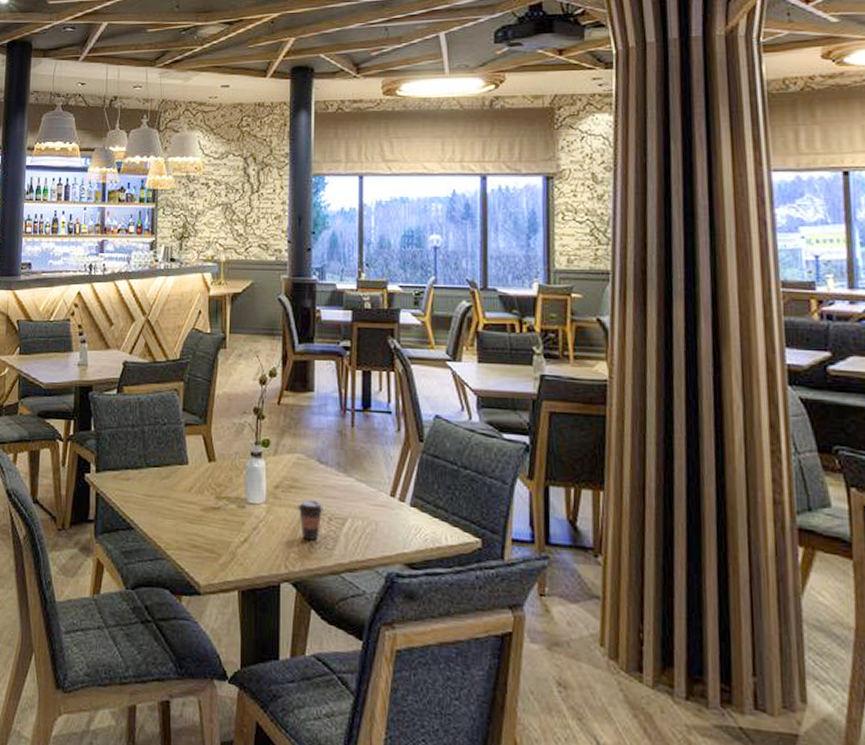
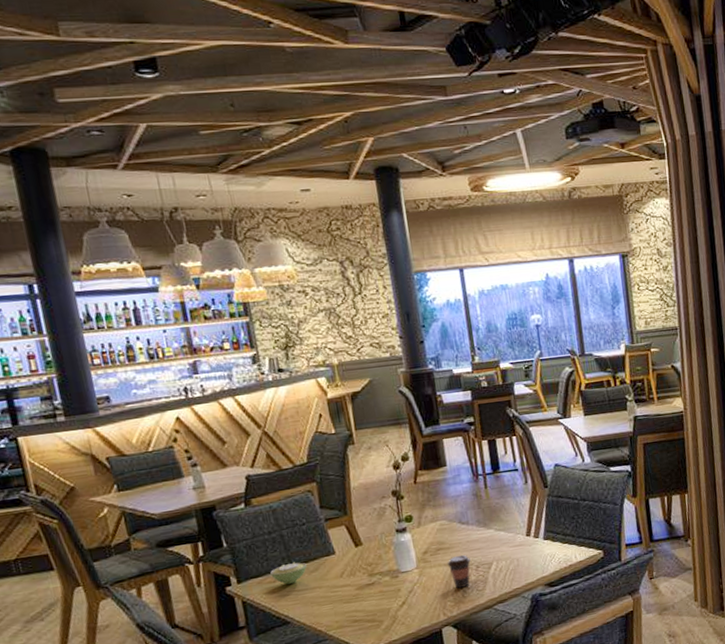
sugar bowl: none [126,462,160,486] -> present [270,562,307,584]

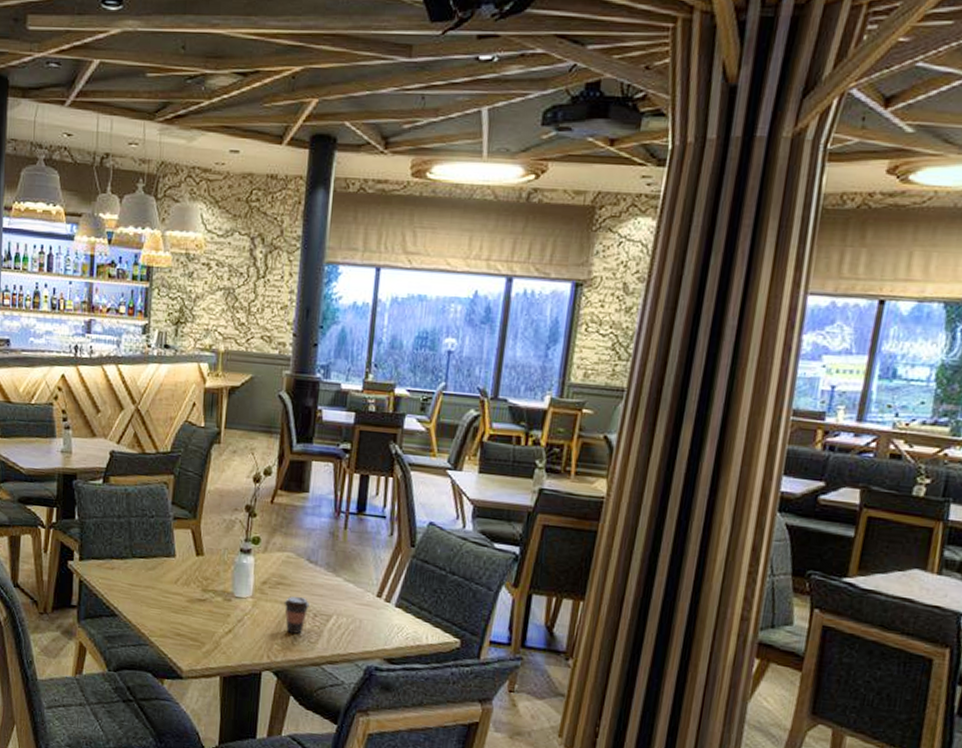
sugar bowl: present [270,562,307,584] -> none [111,553,146,576]

